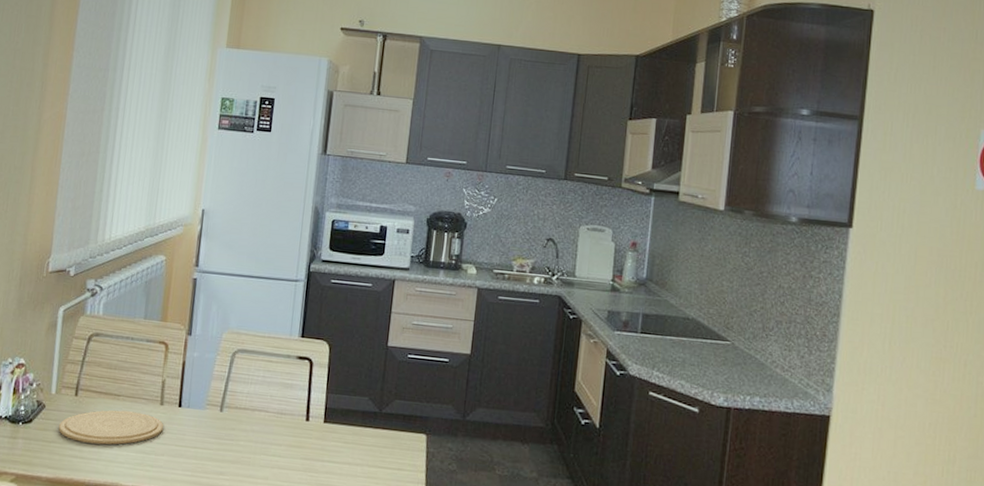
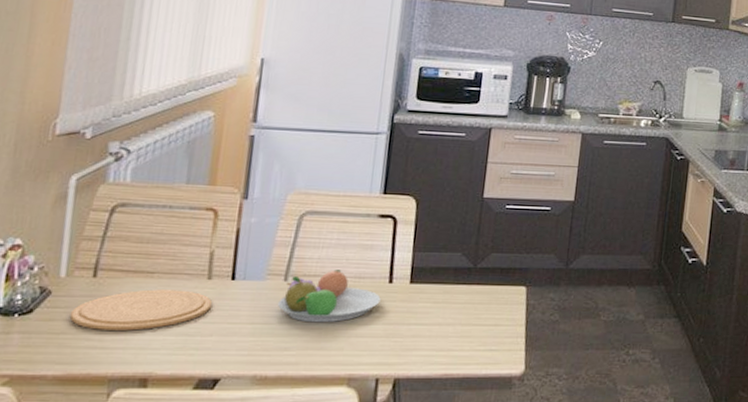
fruit bowl: none [214,404,299,453] -> present [277,270,381,323]

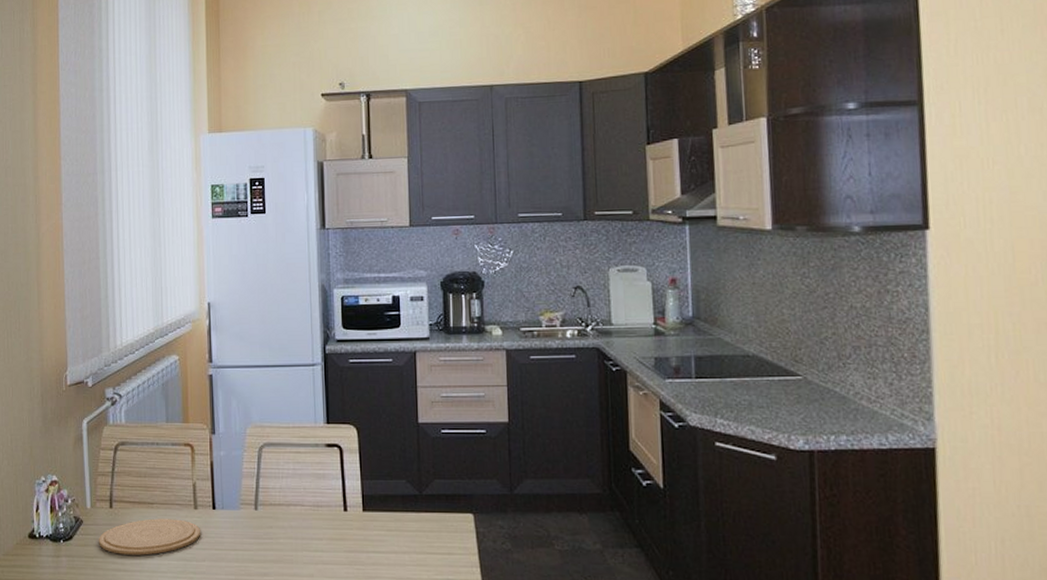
fruit bowl: present [277,270,381,323] -> none [252,499,339,550]

